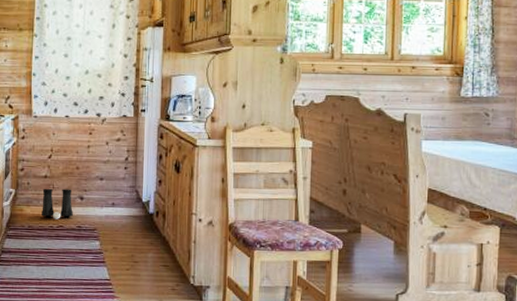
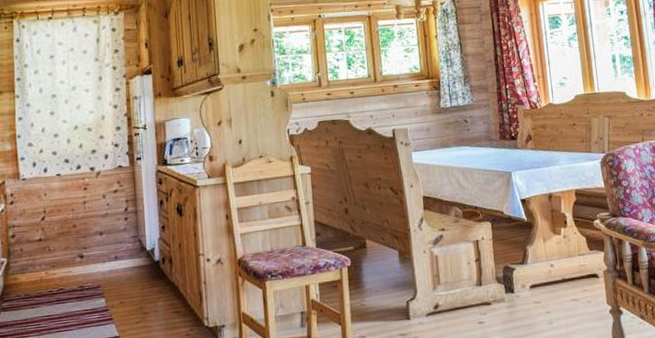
boots: present [42,188,73,219] -> none [37,249,73,283]

